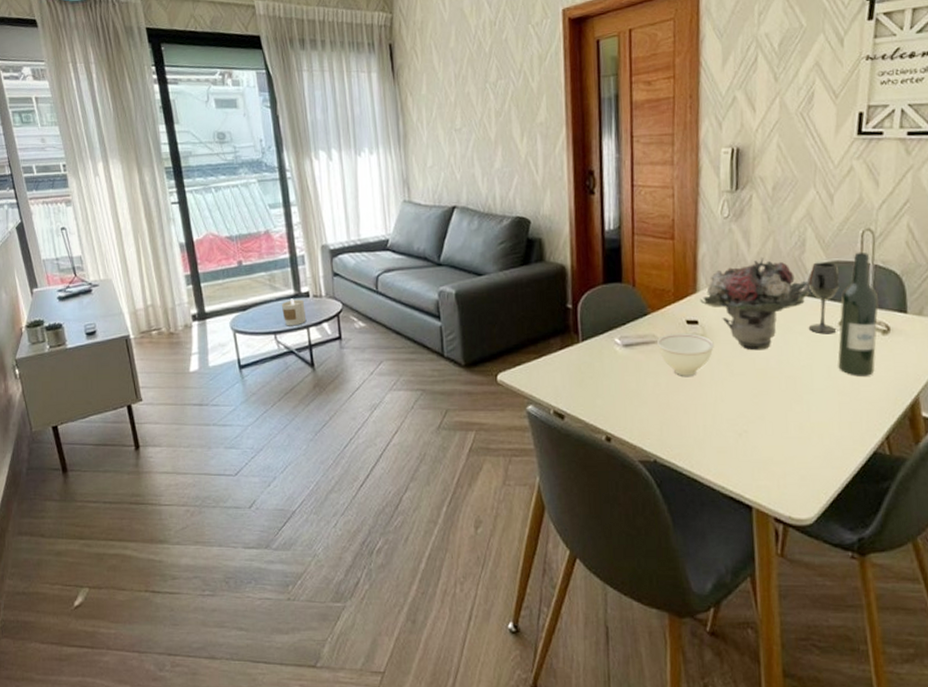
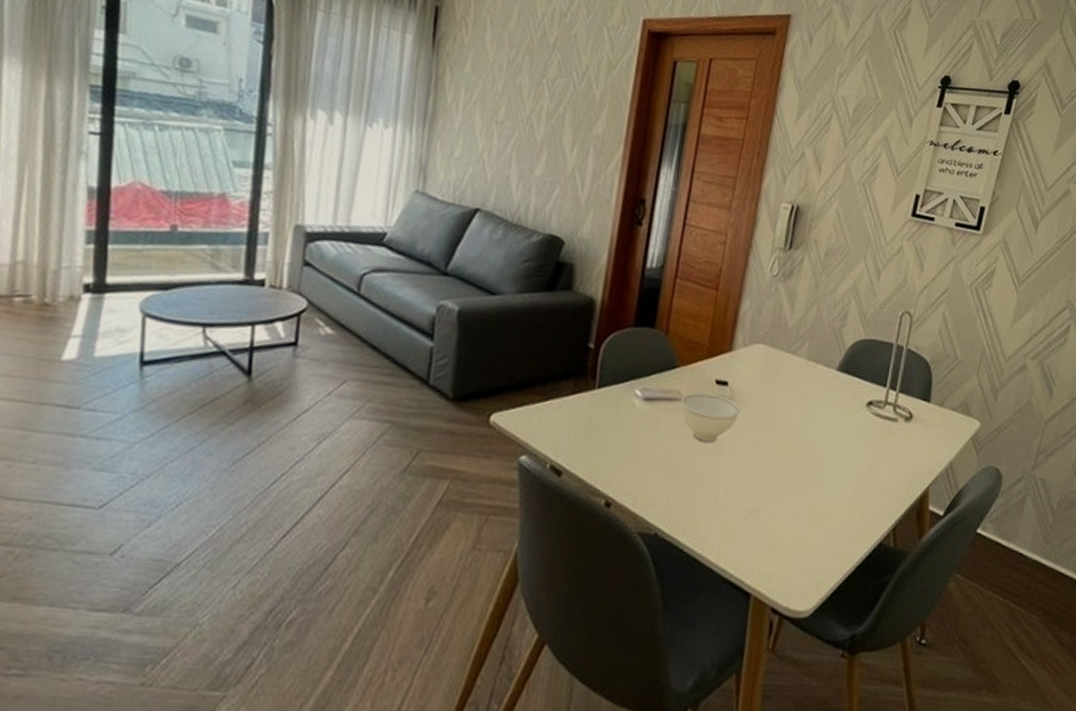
candle: present [281,298,307,326] -> none [221,284,256,321]
flower arrangement: present [700,256,811,351] -> none [734,323,845,423]
wine glass: present [808,262,839,334] -> none [836,337,874,414]
wine bottle: present [837,252,879,376] -> none [859,333,906,463]

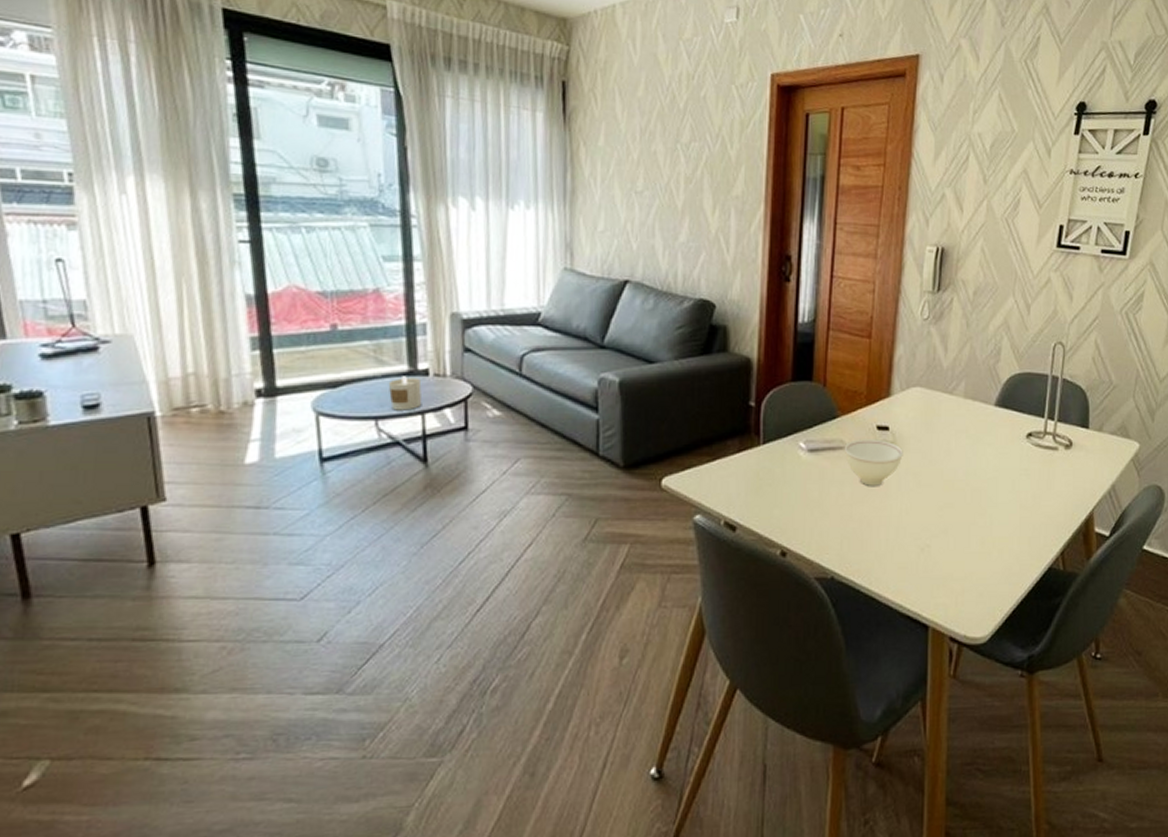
candle: none [221,284,256,321] -> present [388,376,423,411]

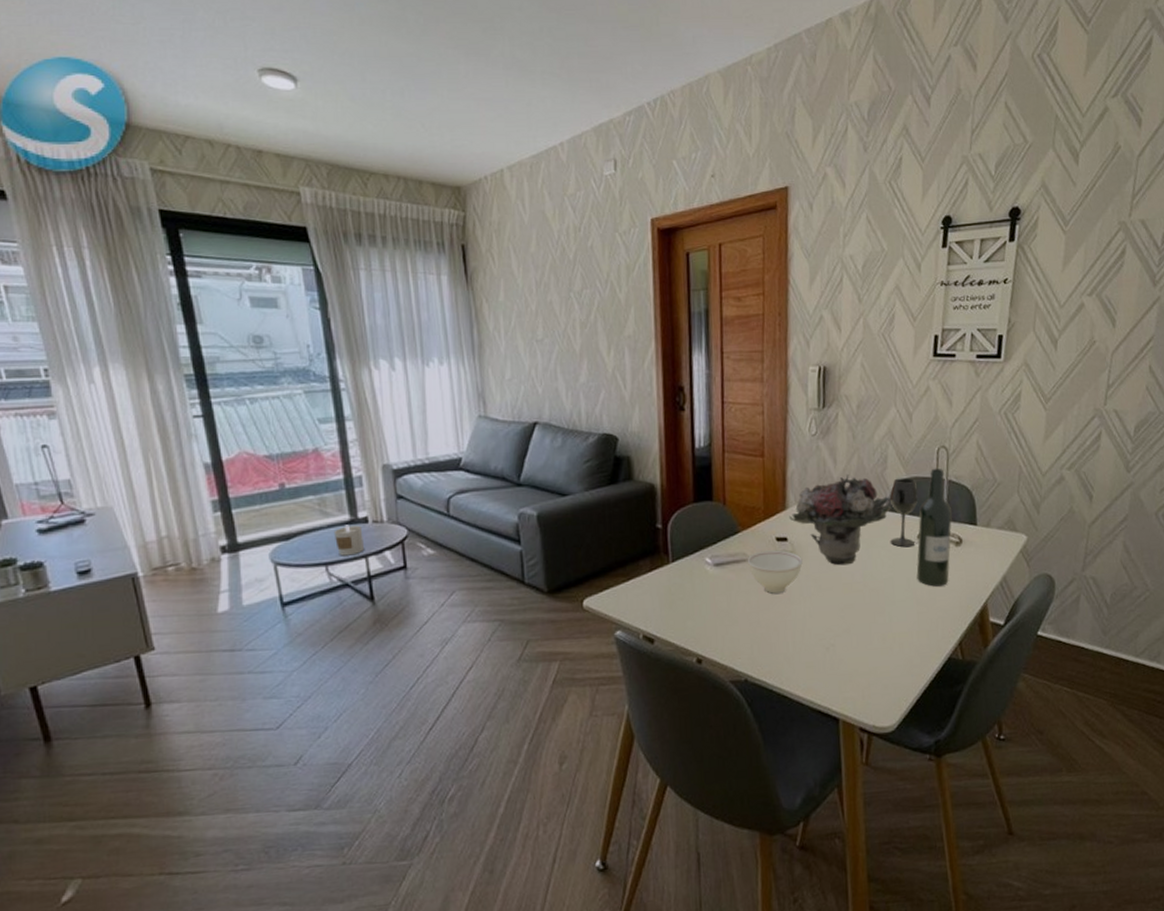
flower arrangement: none [893,363,1002,461] -> present [789,473,892,566]
wine glass: none [997,372,1029,447] -> present [890,478,918,548]
wine bottle: none [1022,364,1063,490] -> present [916,468,952,587]

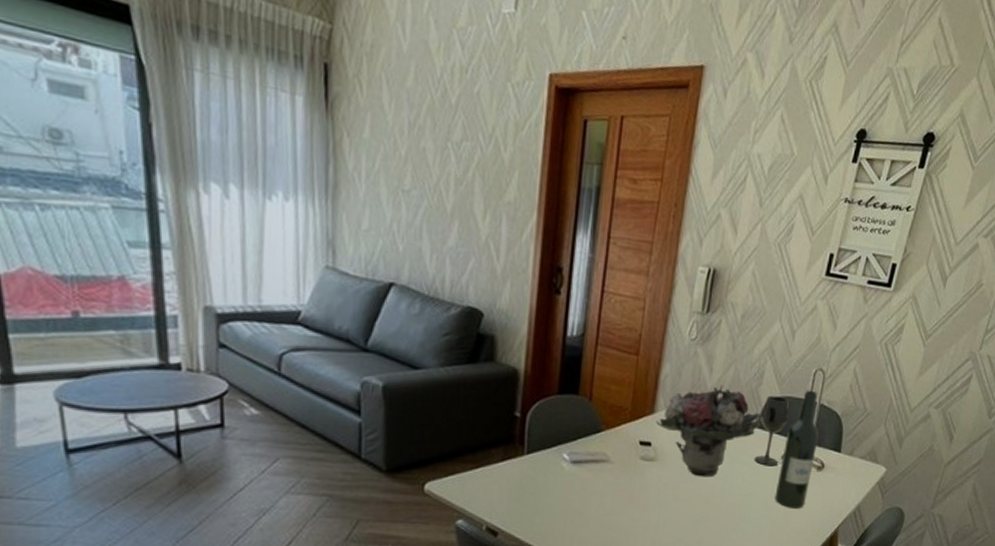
candle: present [333,524,365,556] -> none [137,369,175,405]
bowl: present [747,550,803,594] -> none [606,453,664,498]

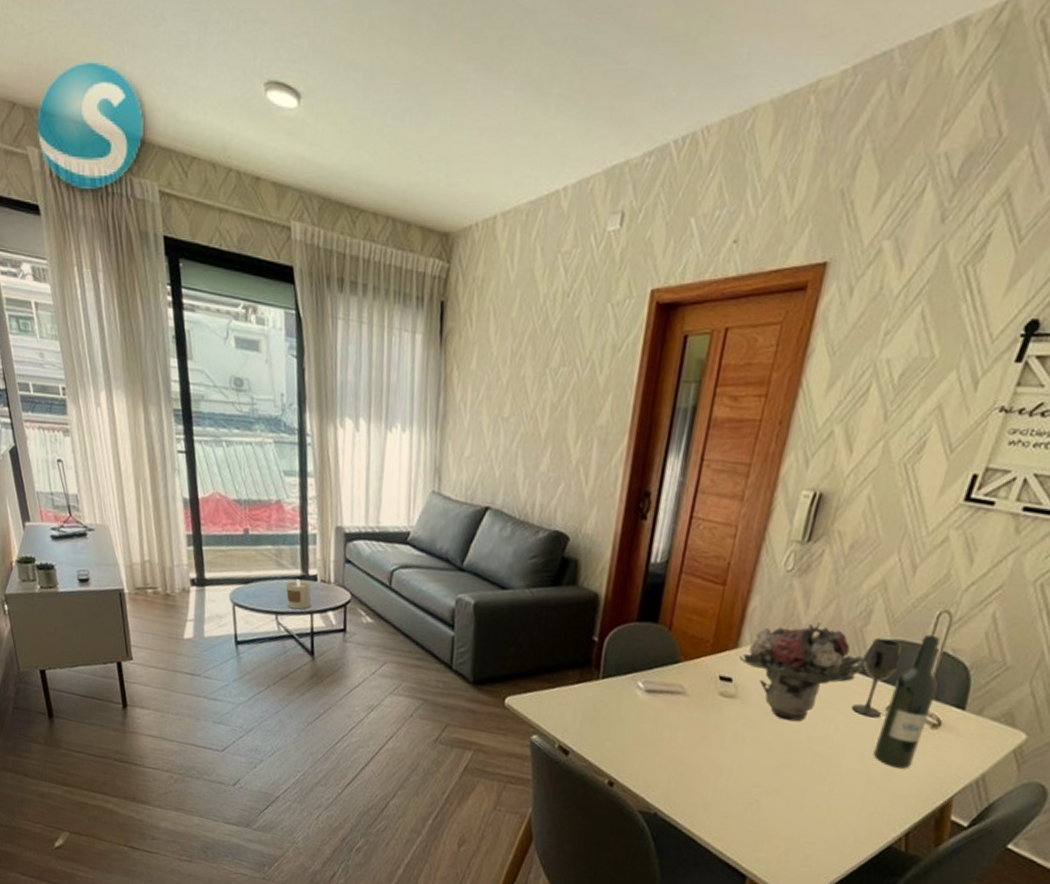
candle: none [137,369,175,405] -> present [285,579,312,610]

